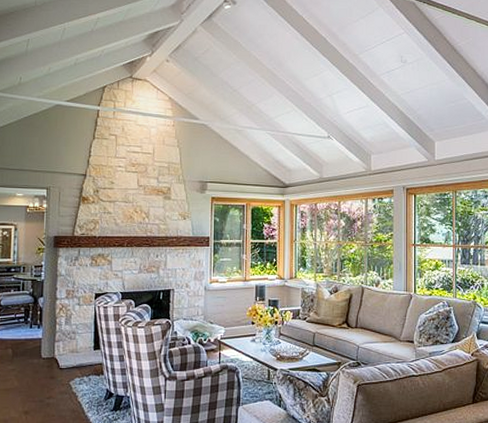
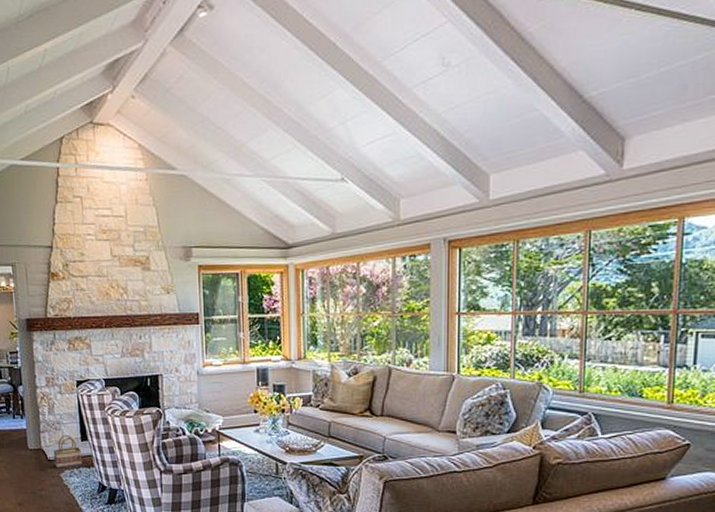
basket: none [65,344,93,376] -> present [53,435,82,468]

